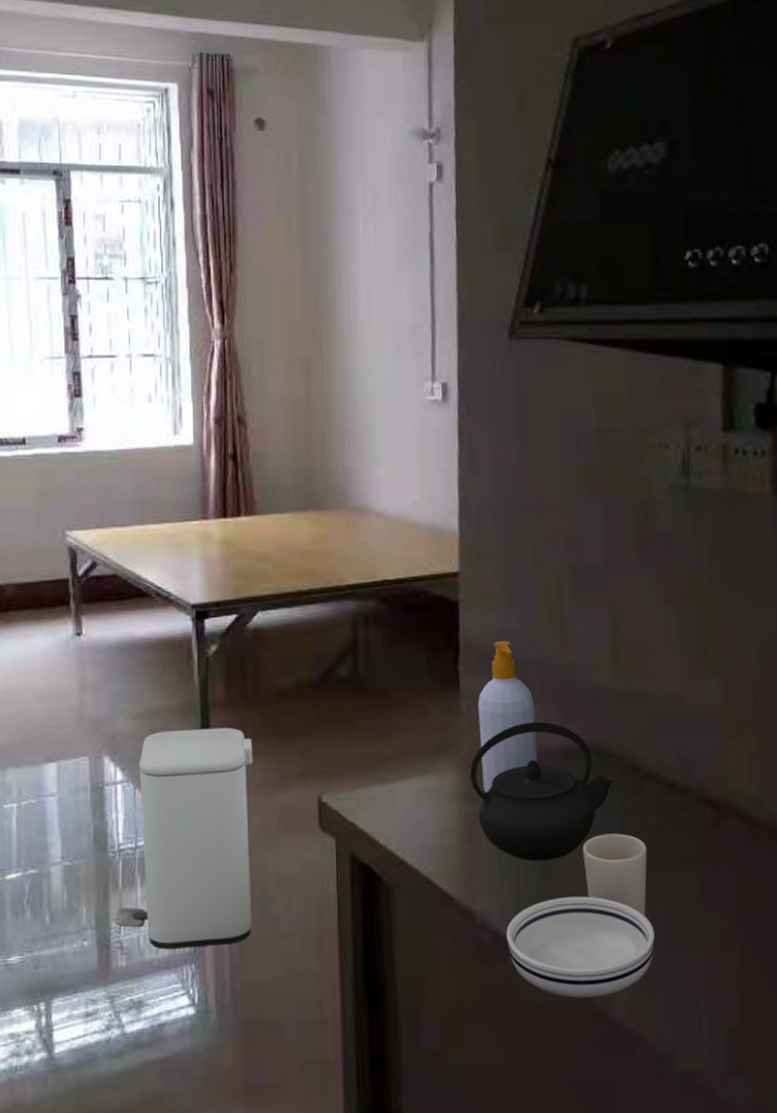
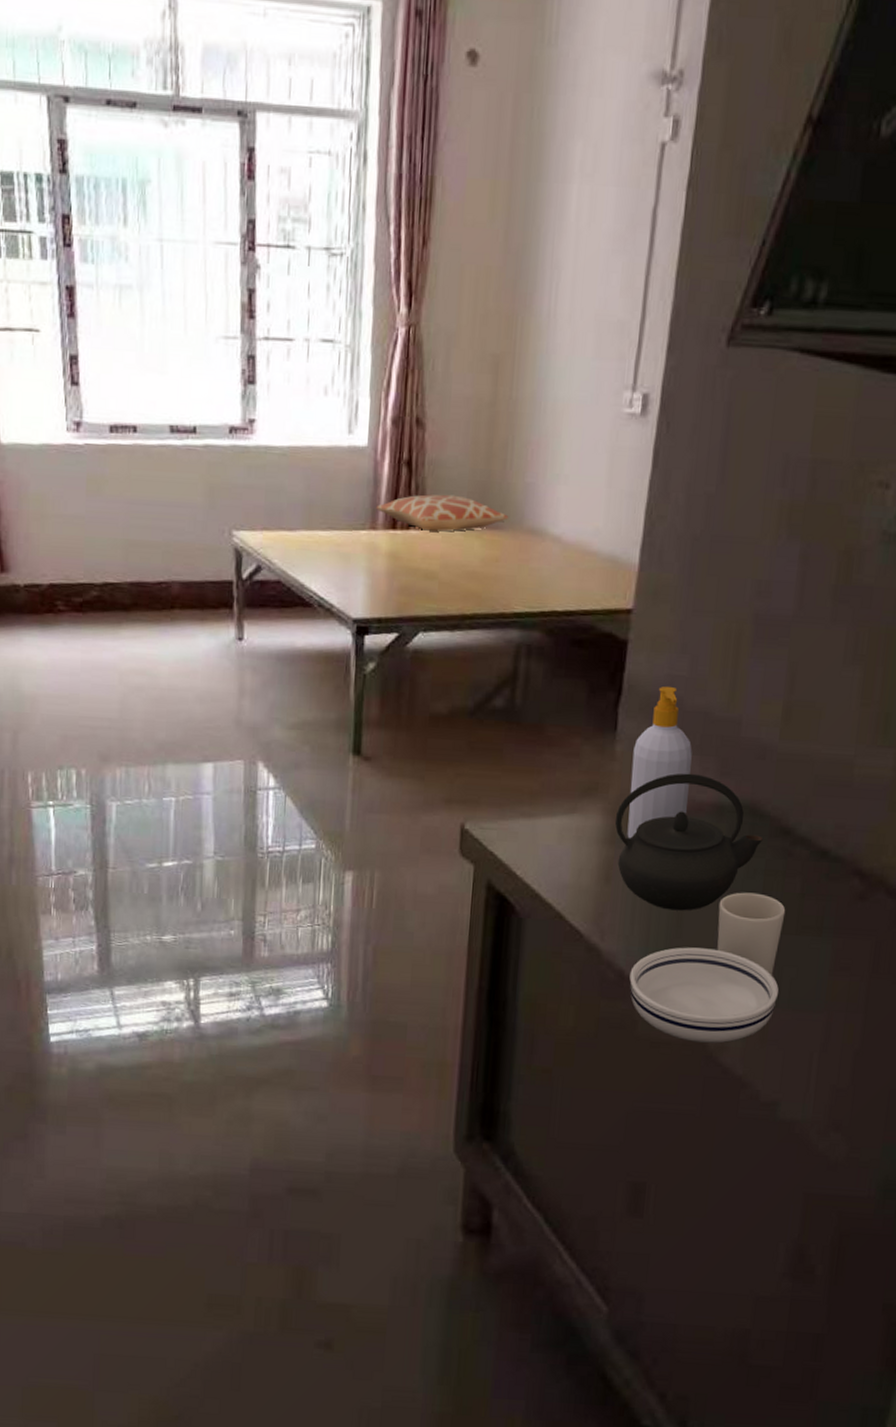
pedal bin: present [114,727,253,950] -> none [260,743,402,950]
pillow: none [206,482,333,516] -> present [376,494,509,532]

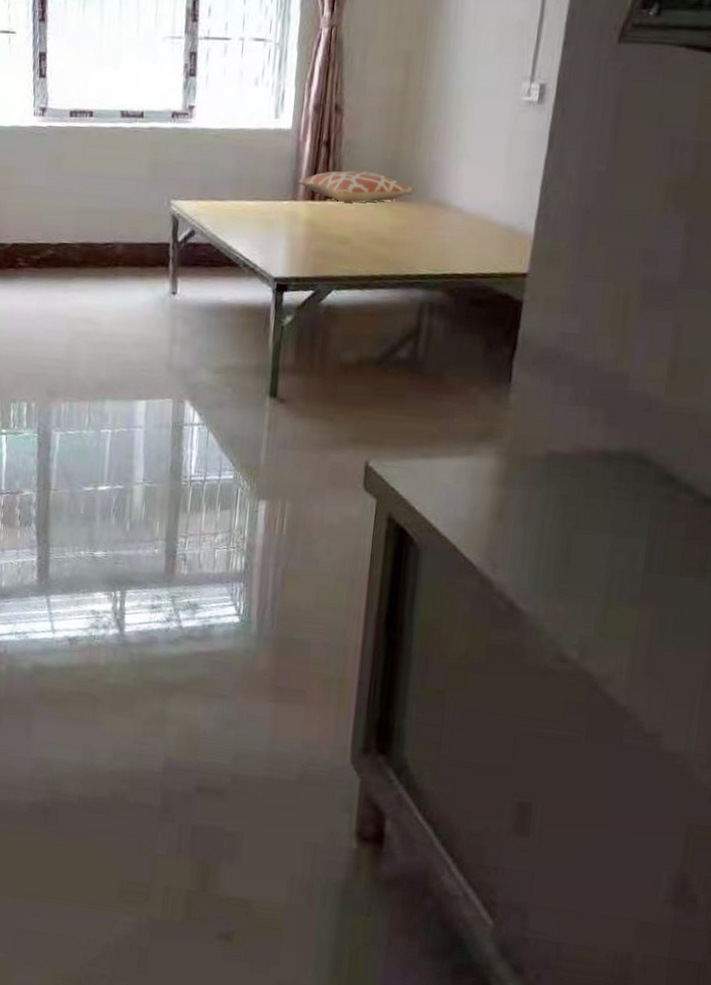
kettle: present [615,773,763,911] -> none [508,422,648,549]
soap bottle: present [627,686,692,839] -> none [519,342,582,481]
bowl: present [629,947,779,1044] -> none [519,582,663,675]
mug: present [717,892,786,975] -> none [603,534,670,613]

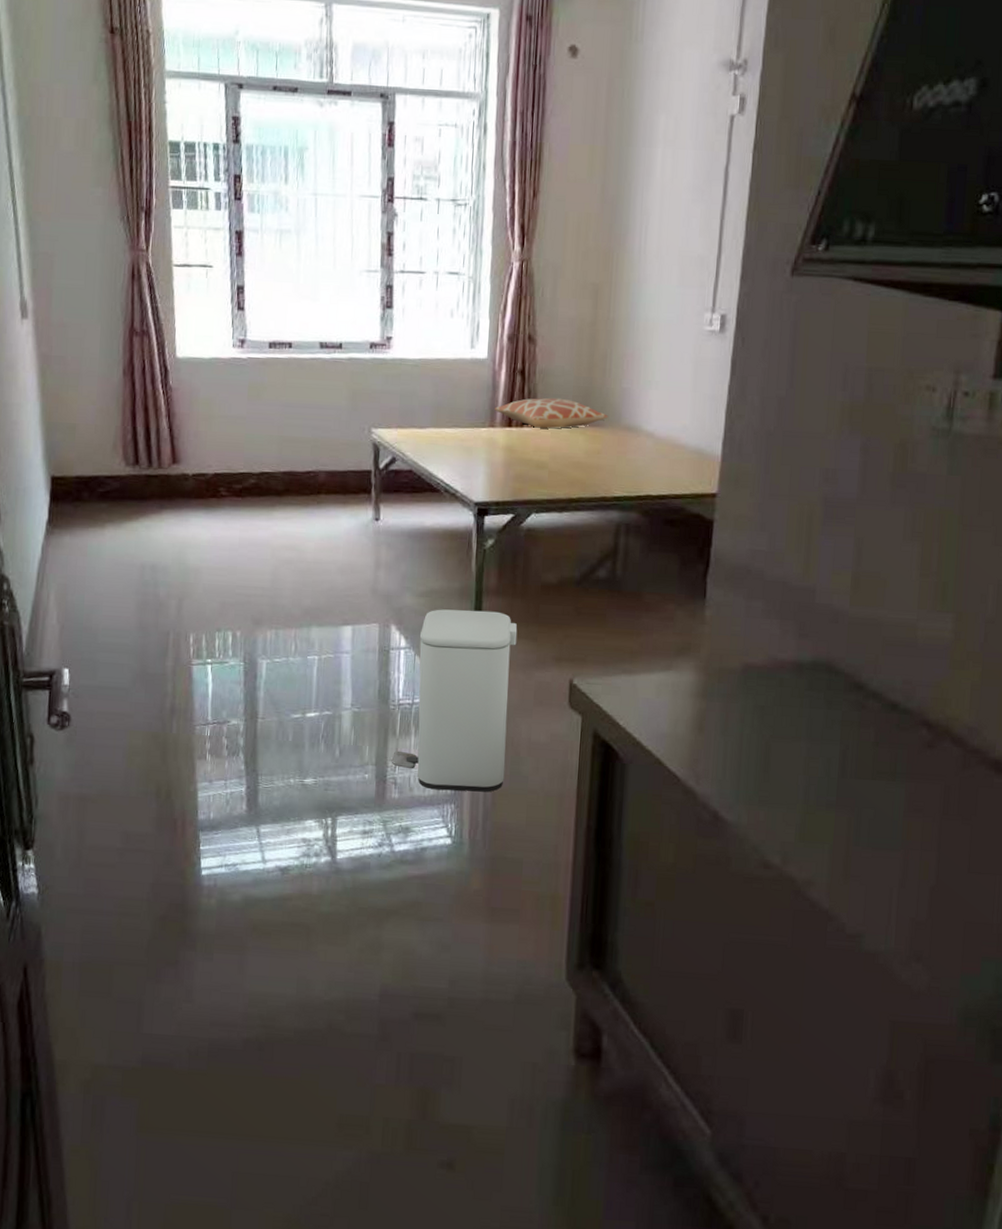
pedal bin: none [181,386,314,572] -> present [391,609,518,792]

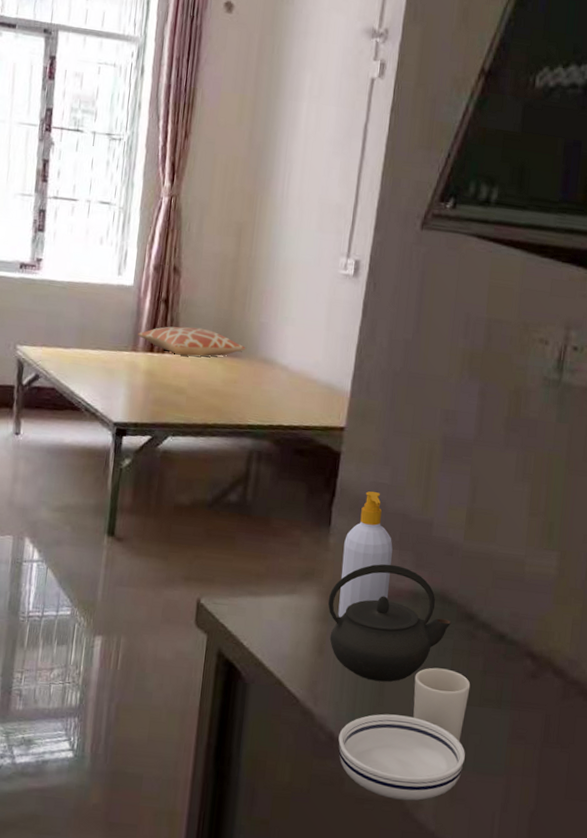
pedal bin: present [391,609,518,792] -> none [17,524,149,707]
kettle: none [707,635,838,758] -> present [328,564,451,682]
soap bottle: none [717,559,773,693] -> present [338,491,393,618]
bowl: none [723,790,859,880] -> present [338,713,465,802]
mug: none [801,741,862,816] -> present [413,667,471,741]

